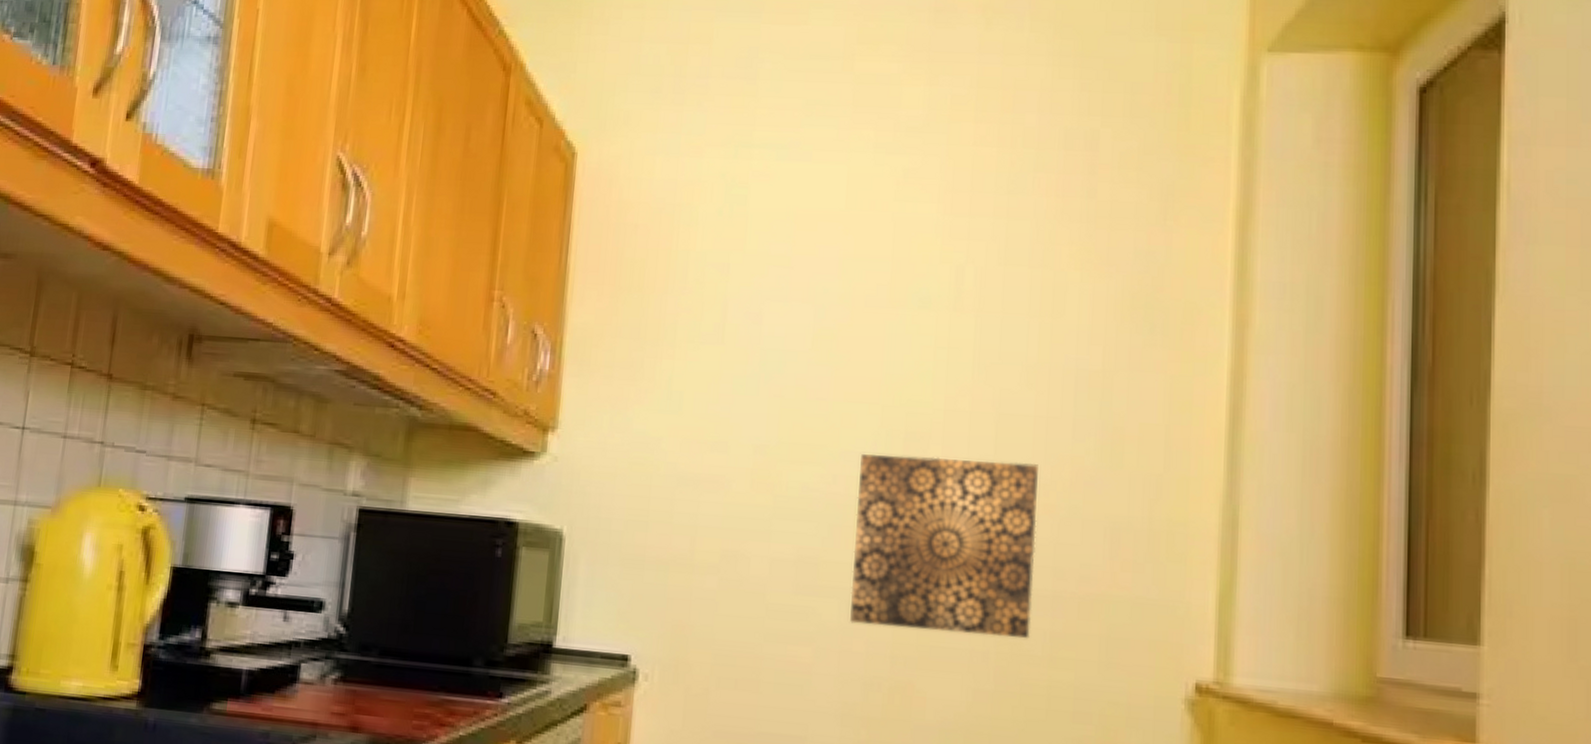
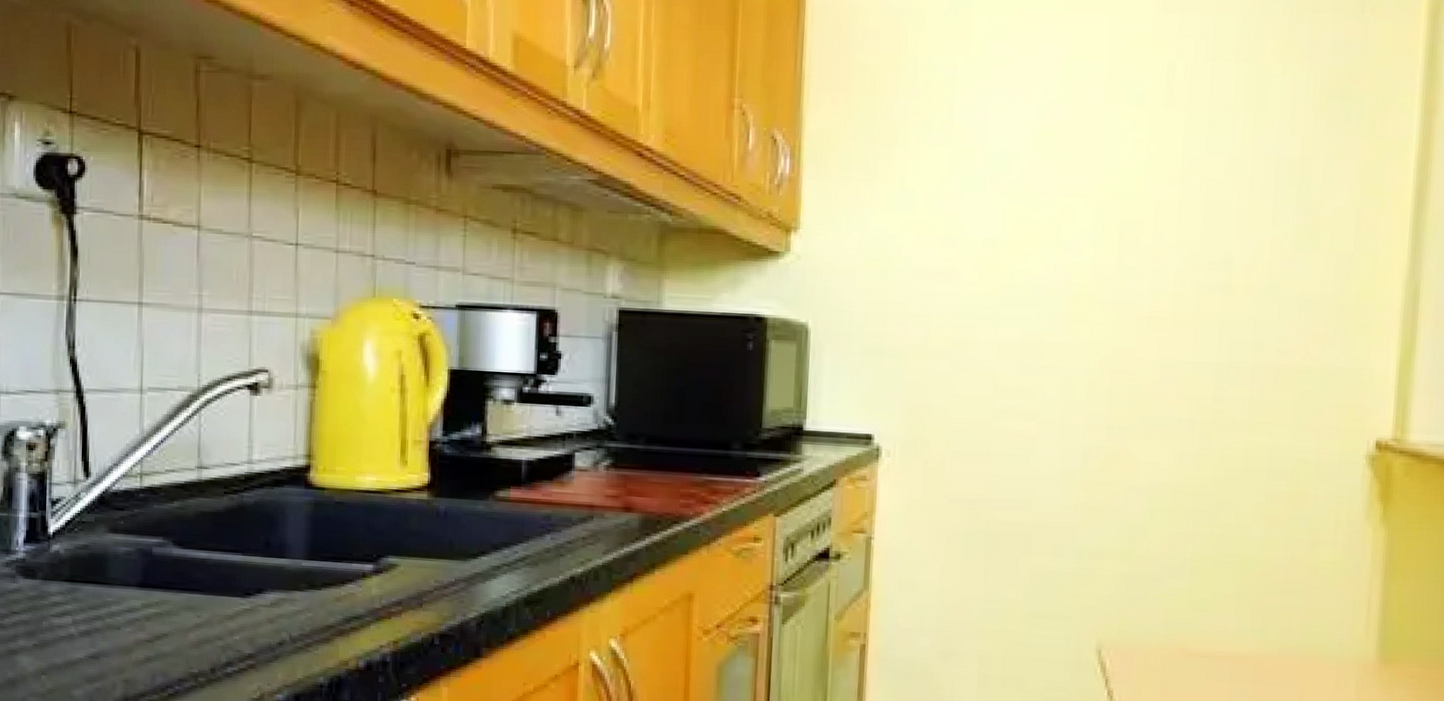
wall art: present [850,454,1038,639] -> none [1071,243,1241,407]

